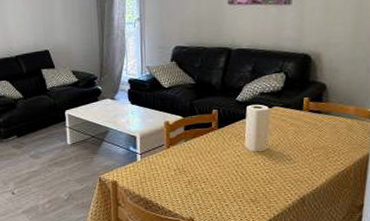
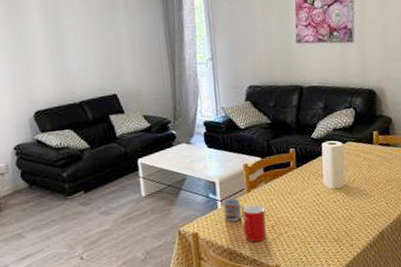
cup: none [143,152,163,174] -> present [223,197,245,222]
cup: none [160,160,183,195] -> present [243,204,267,243]

